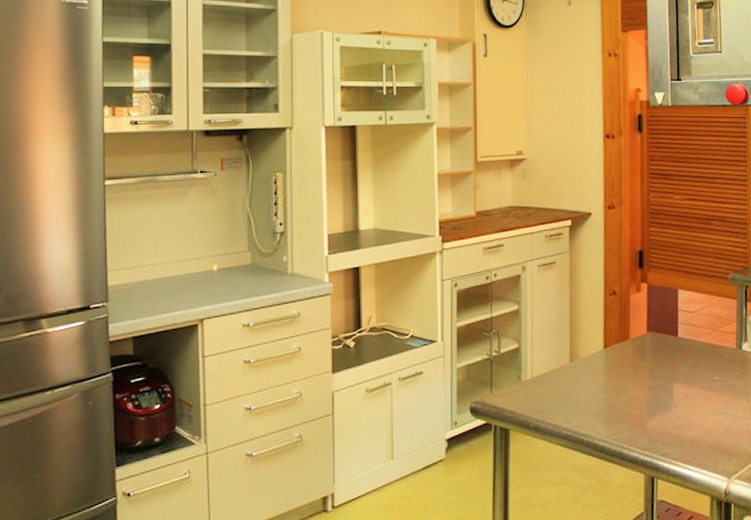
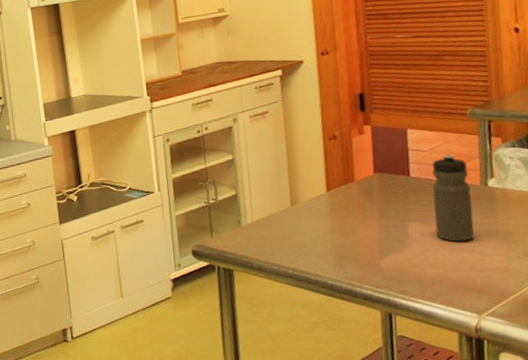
water bottle: none [696,316,729,404] -> present [432,154,475,242]

